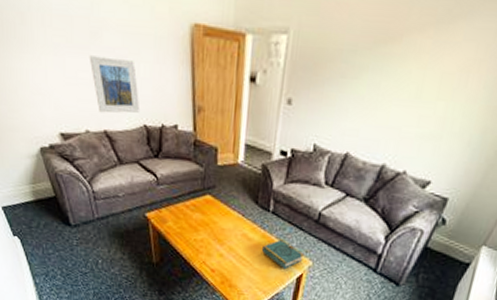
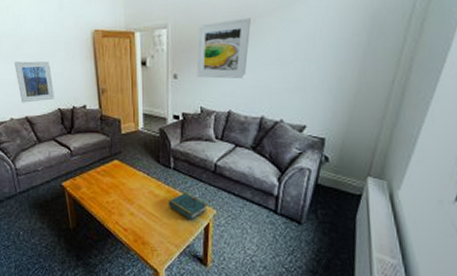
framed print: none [315,32,397,116] -> present [196,18,251,79]

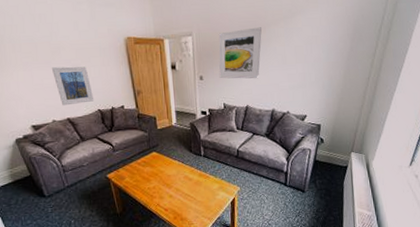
book: present [169,192,208,221] -> none [201,175,233,198]

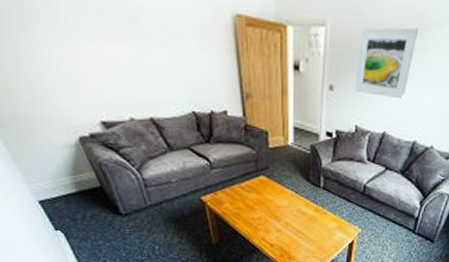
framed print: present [51,66,94,106] -> none [127,42,188,101]

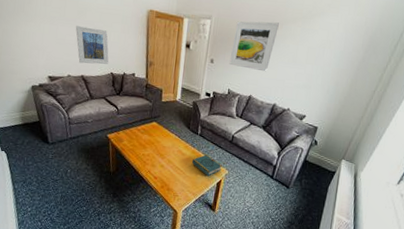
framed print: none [127,42,188,101] -> present [75,26,109,65]
book: none [316,211,354,238] -> present [192,154,222,177]

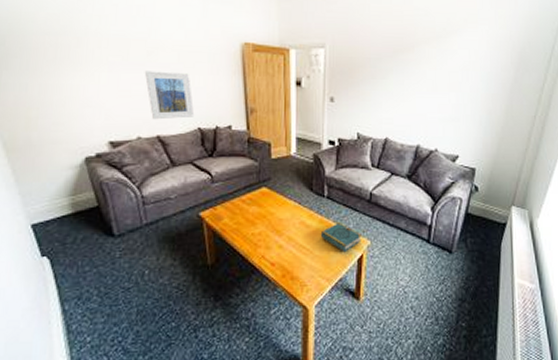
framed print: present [229,21,279,72] -> none [354,45,409,106]

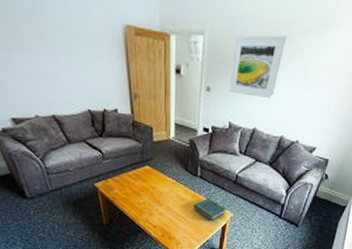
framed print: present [144,71,195,120] -> none [34,50,84,100]
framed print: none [354,45,409,106] -> present [228,35,286,99]

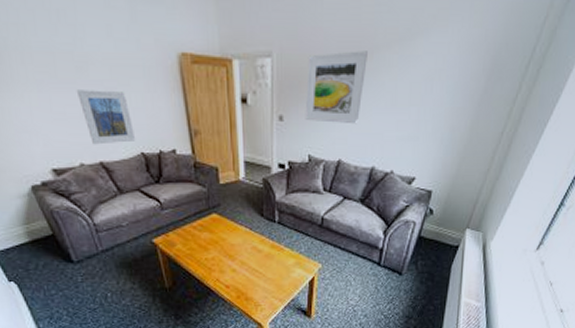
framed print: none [34,50,84,100] -> present [76,90,136,145]
book: present [194,198,227,221] -> none [273,247,313,276]

